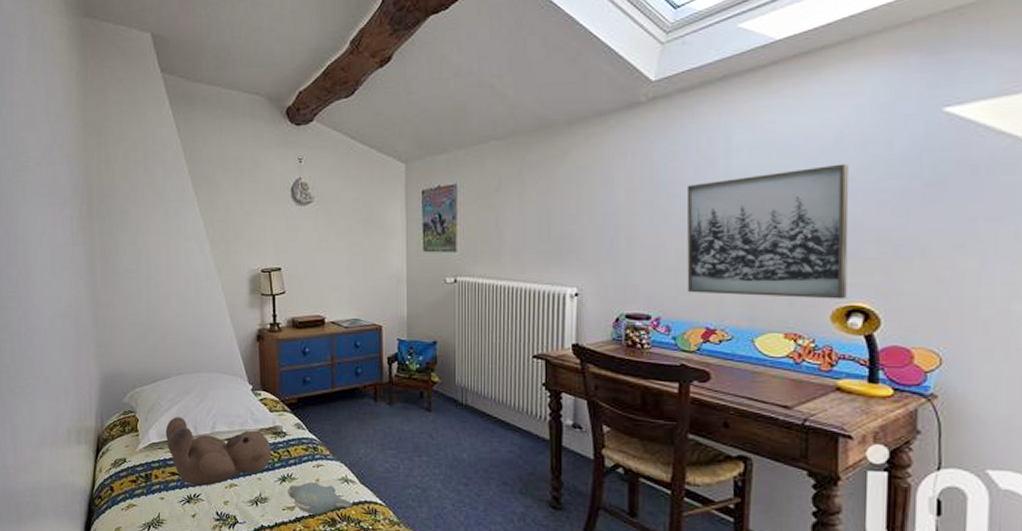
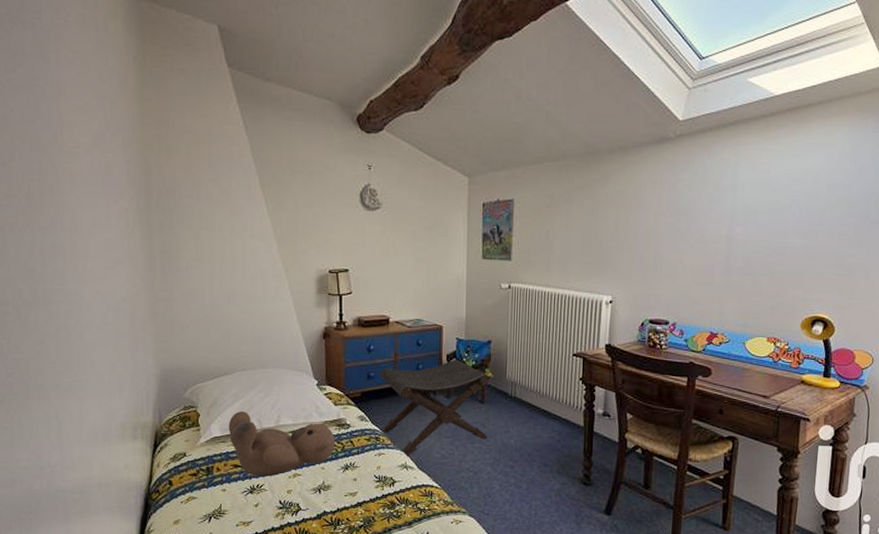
plush toy: present [288,482,353,515] -> none [350,469,411,499]
footstool: none [316,362,437,469] -> present [380,359,490,456]
wall art: present [686,163,849,299] -> none [697,202,820,311]

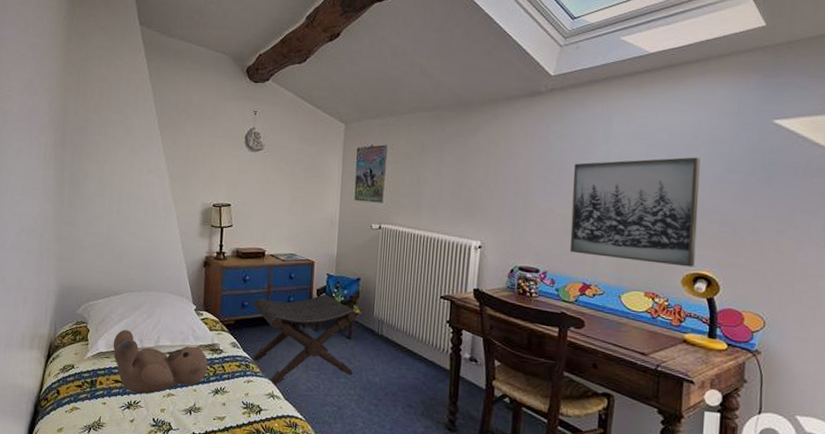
wall art: none [697,202,820,311] -> present [569,157,700,267]

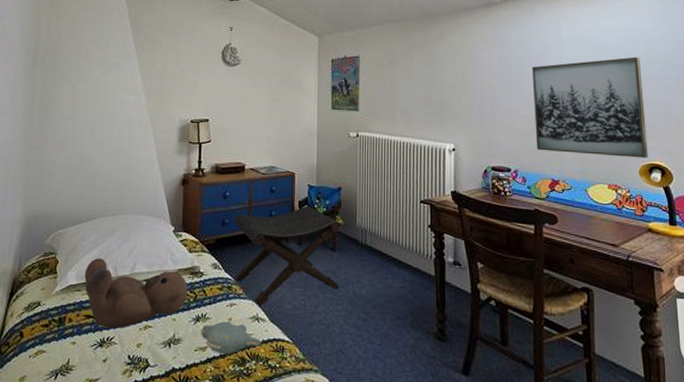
plush toy: none [219,395,276,426] -> present [201,321,262,355]

